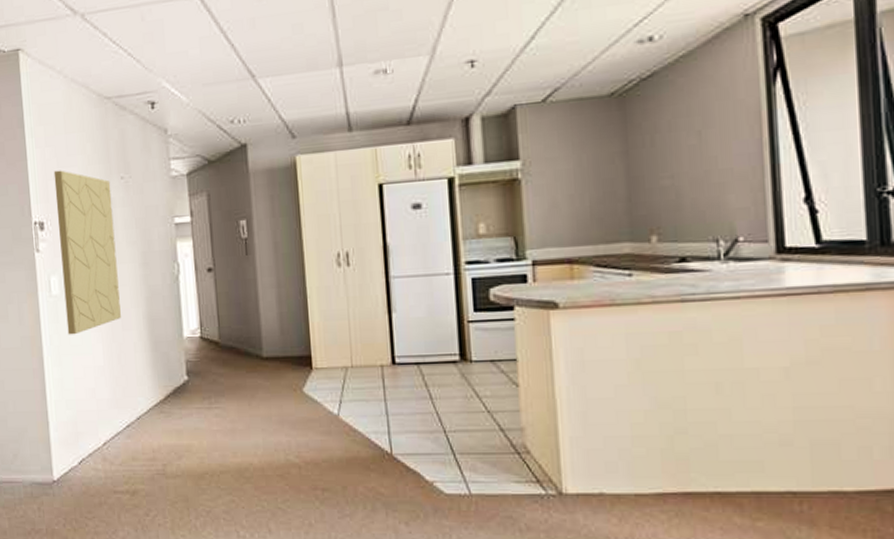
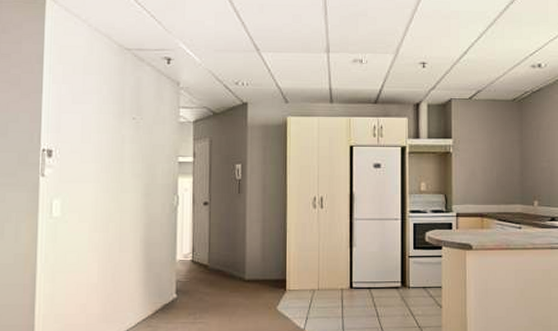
wall panel: present [53,170,121,335] -> none [64,105,122,254]

